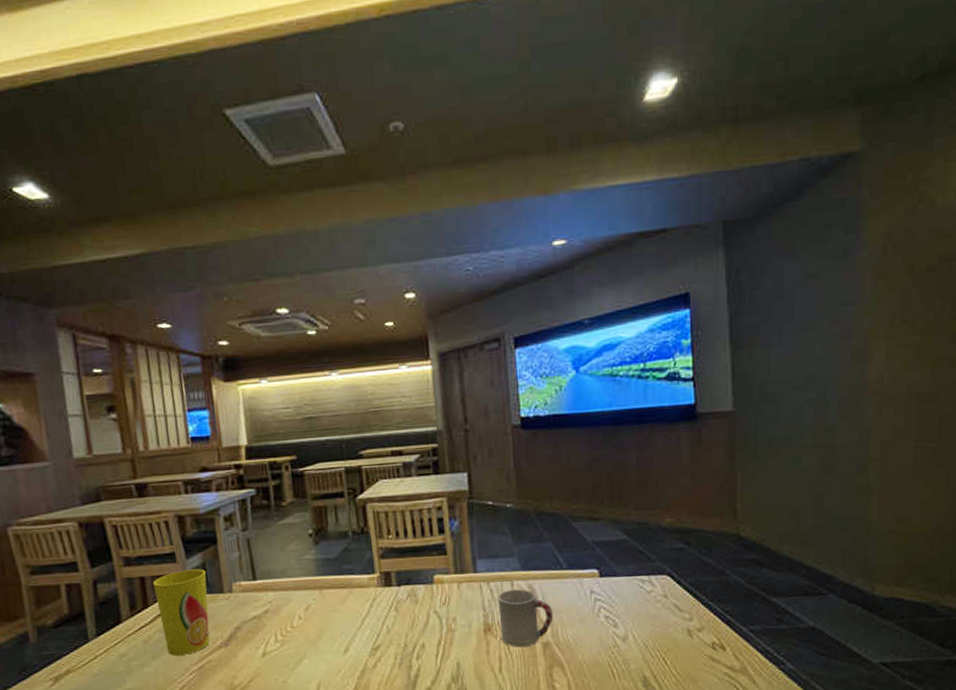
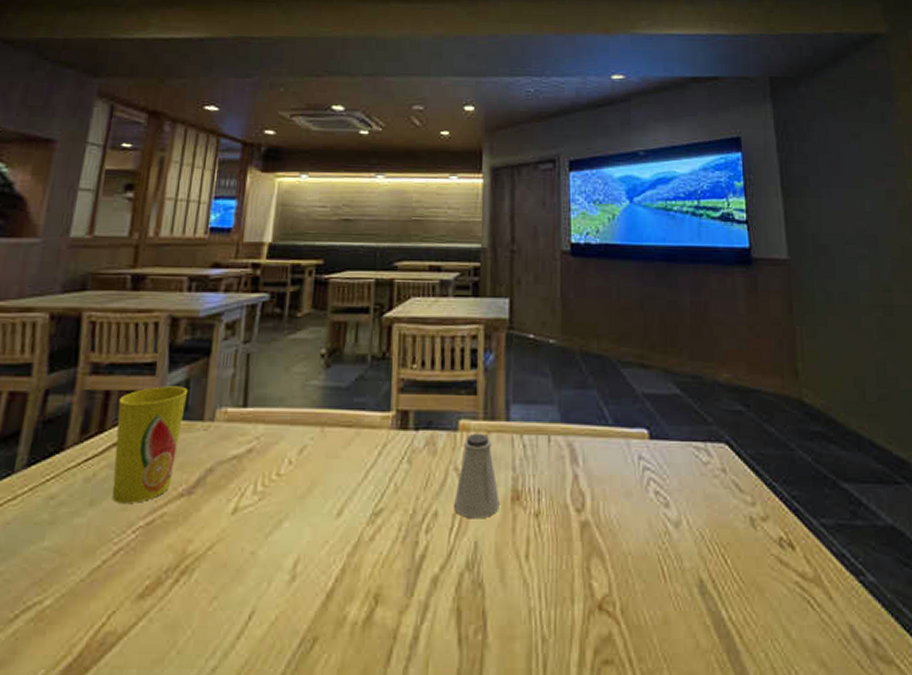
saltshaker: none [437,584,475,647] -> present [454,433,500,519]
cup: present [498,589,554,648] -> none [531,446,595,526]

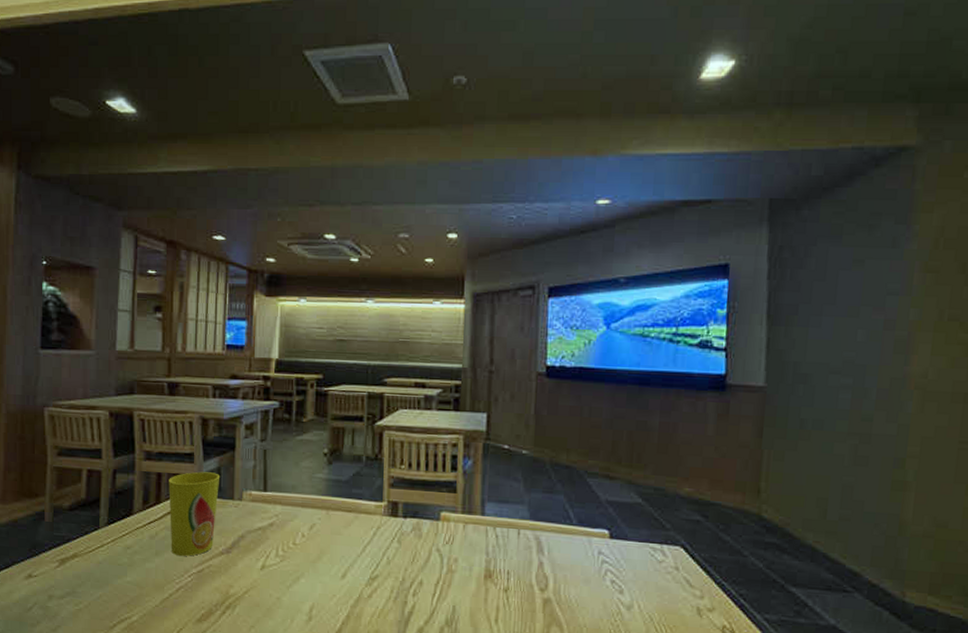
saltshaker: present [454,433,500,519] -> none [436,523,474,589]

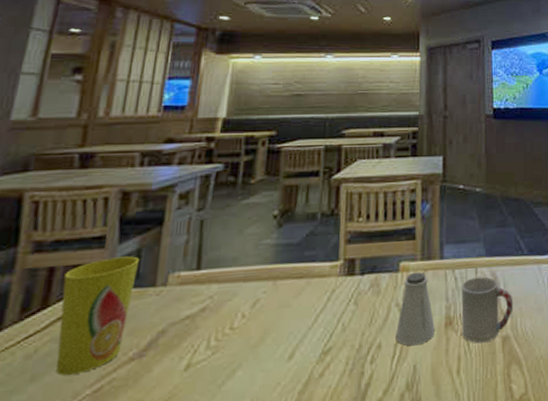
saltshaker: none [436,523,474,589] -> present [396,271,435,346]
cup: none [501,538,558,600] -> present [461,276,514,344]

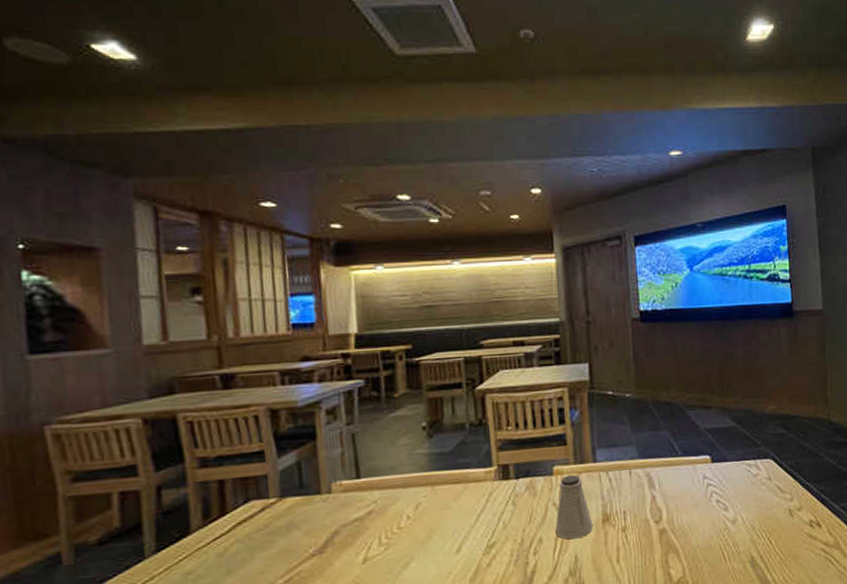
cup: present [56,256,140,376] -> none [234,468,302,570]
cup: present [461,276,514,344] -> none [616,477,669,536]

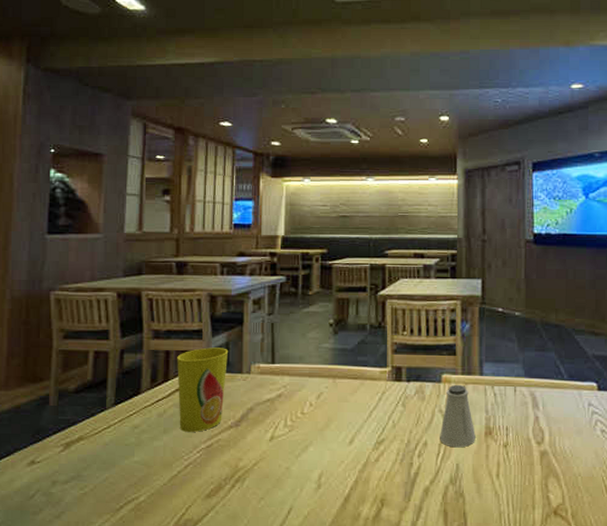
cup: none [234,468,302,570] -> present [177,347,229,433]

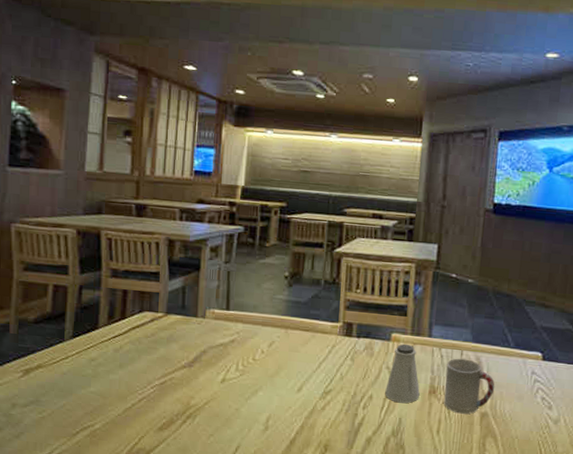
cup: present [177,347,229,433] -> none [134,290,185,369]
cup: none [500,395,552,454] -> present [444,358,495,414]

